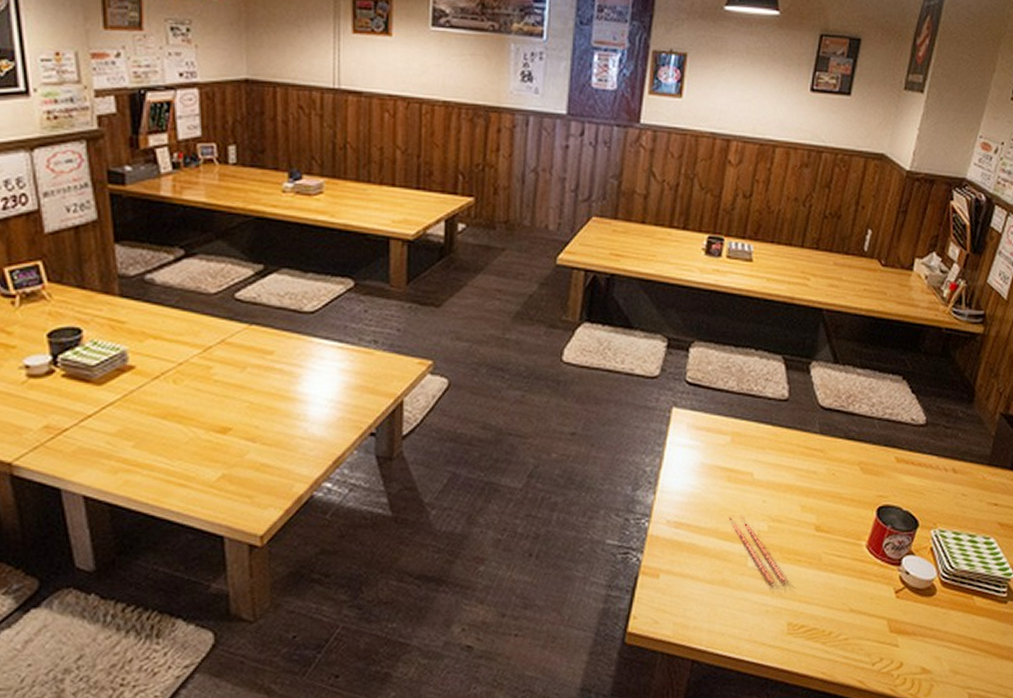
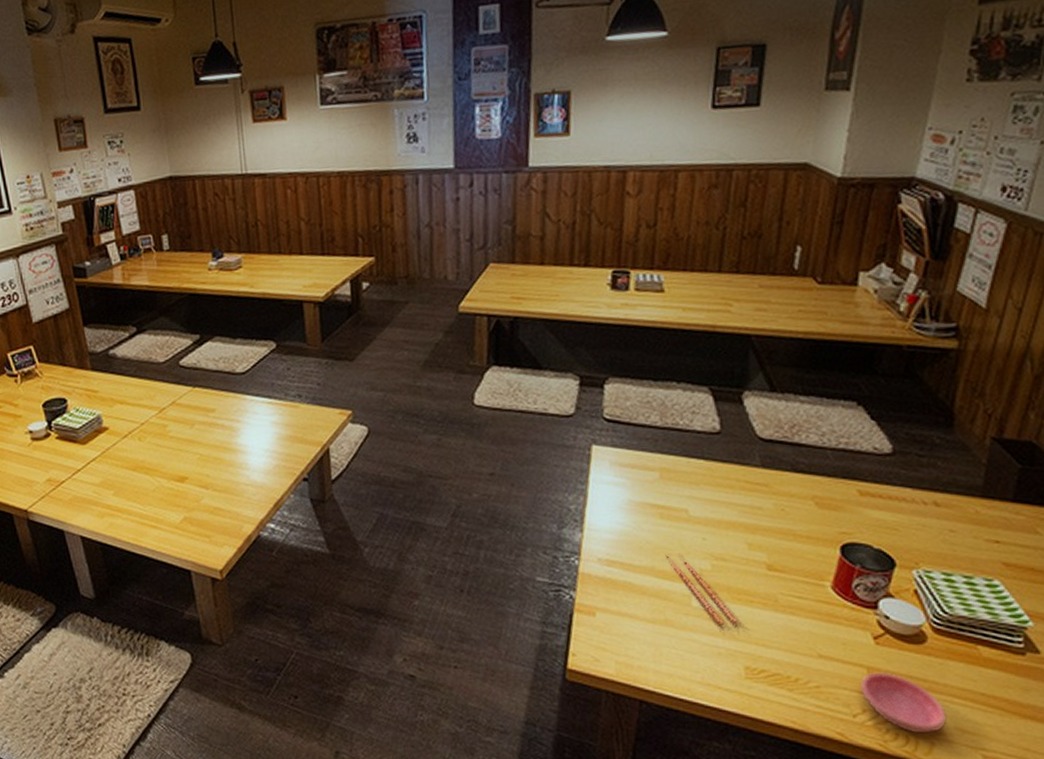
saucer: none [880,623,945,678] -> present [860,672,947,734]

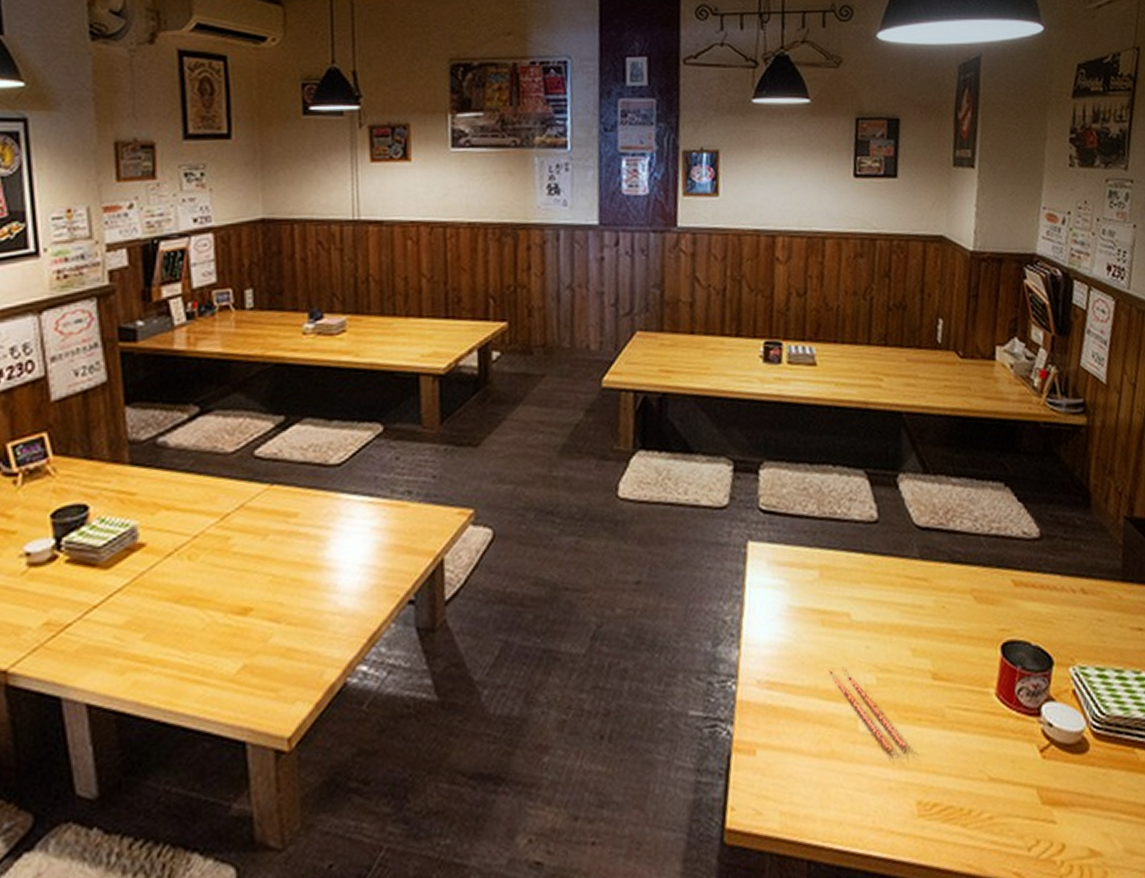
saucer: present [860,672,947,734] -> none [1032,790,1116,863]

